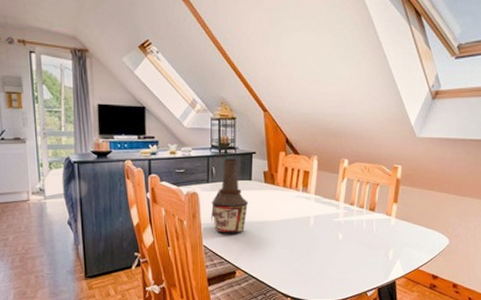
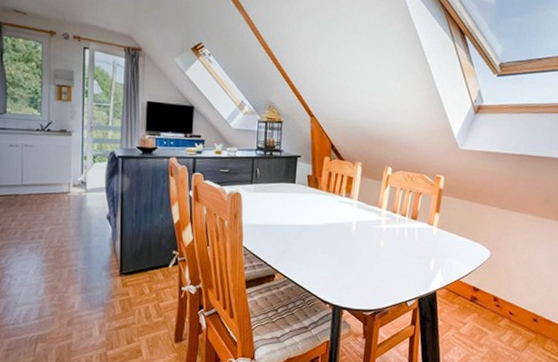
bottle: present [211,158,249,234] -> none [253,160,292,237]

